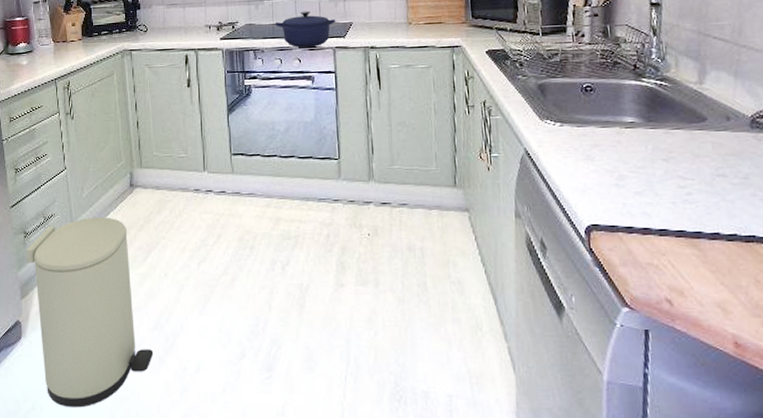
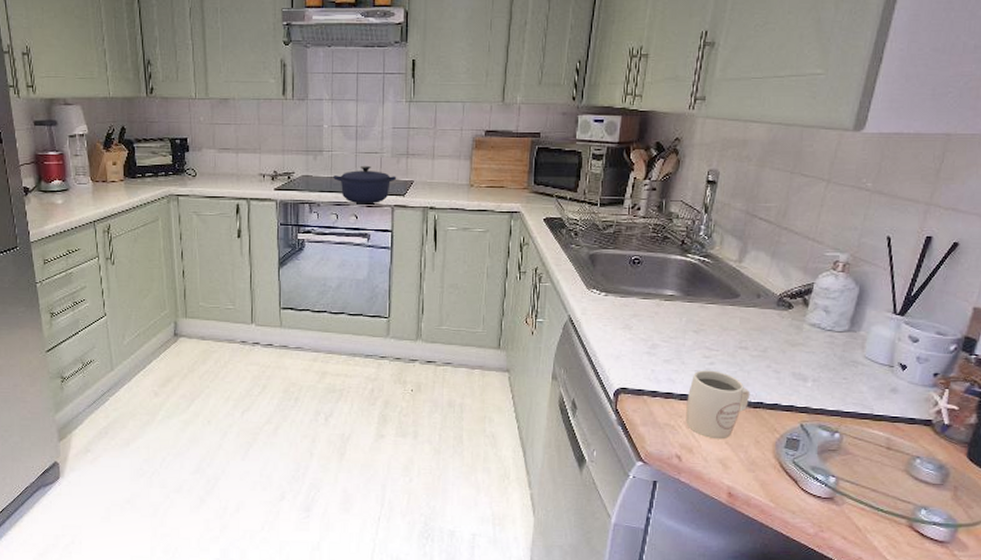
pedal bin: present [26,217,154,408] -> none [63,364,195,542]
mug: none [667,201,739,280] -> present [686,370,750,440]

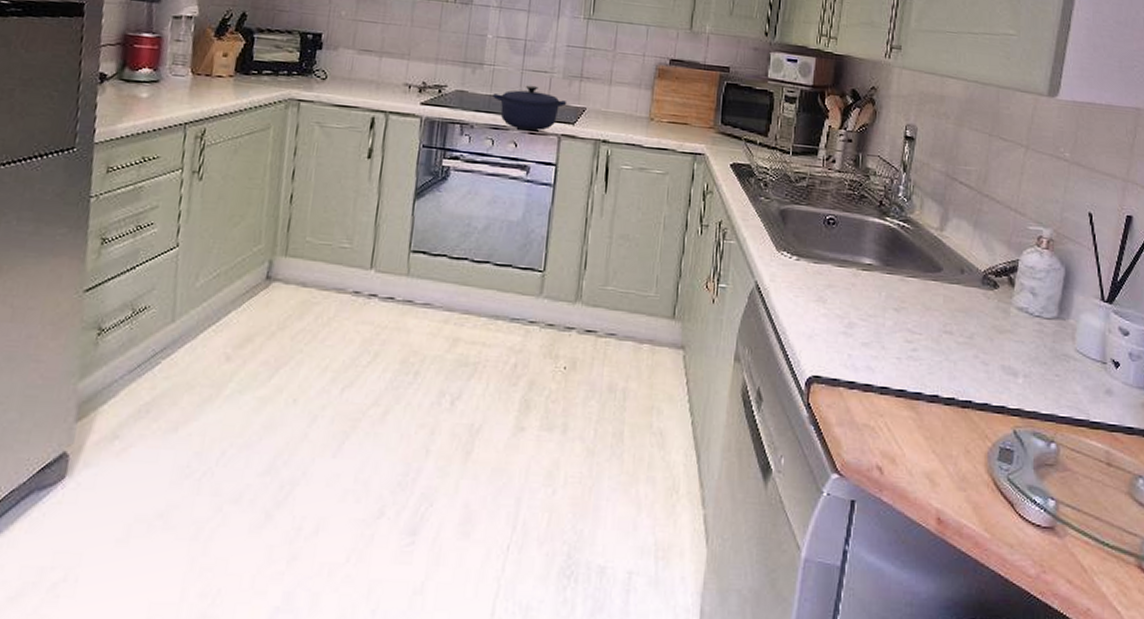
mug: present [686,370,750,440] -> none [887,357,958,447]

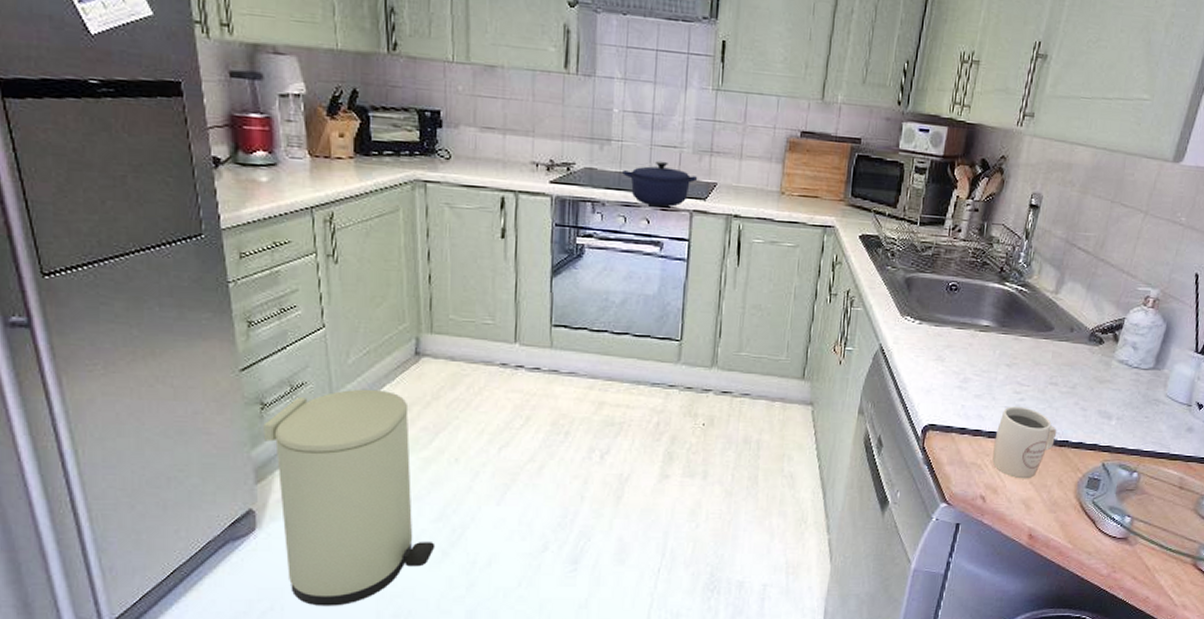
pedal bin: none [90,315,259,580] -> present [263,389,435,606]
mug: none [887,357,958,447] -> present [992,406,1057,479]

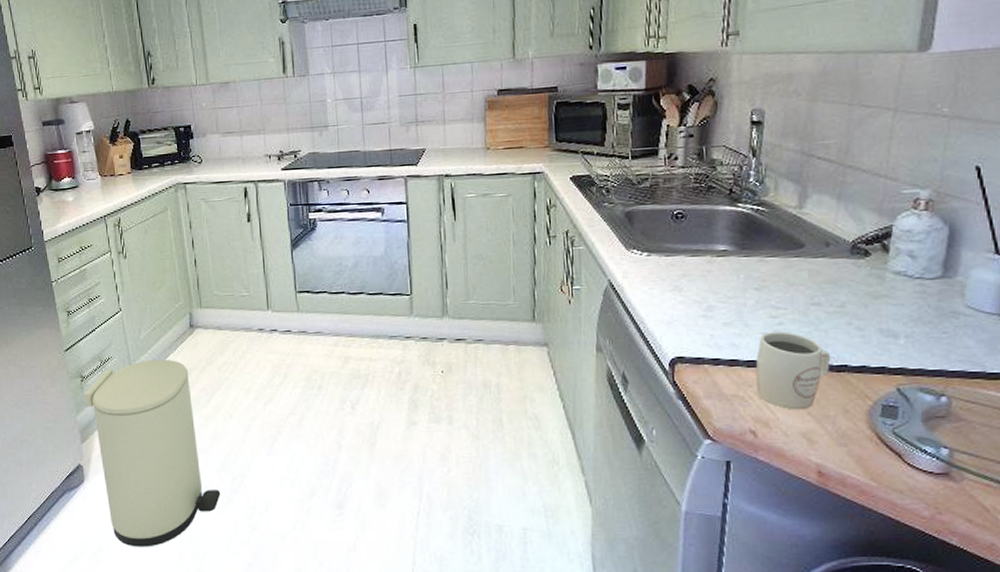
cooking pot: present [622,160,698,207] -> none [341,137,408,177]

